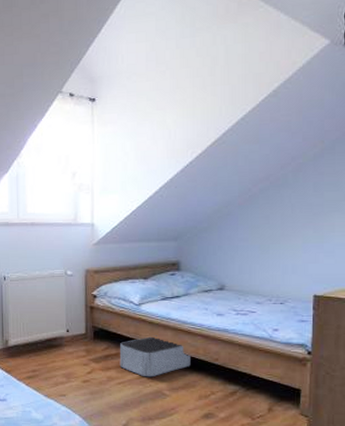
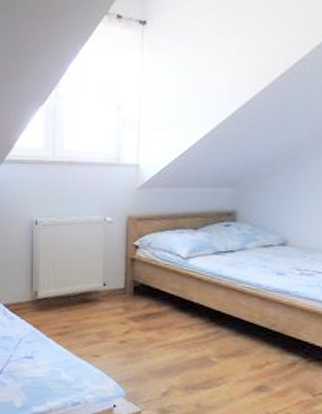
storage bin: present [119,335,191,377] -> none [161,294,244,342]

